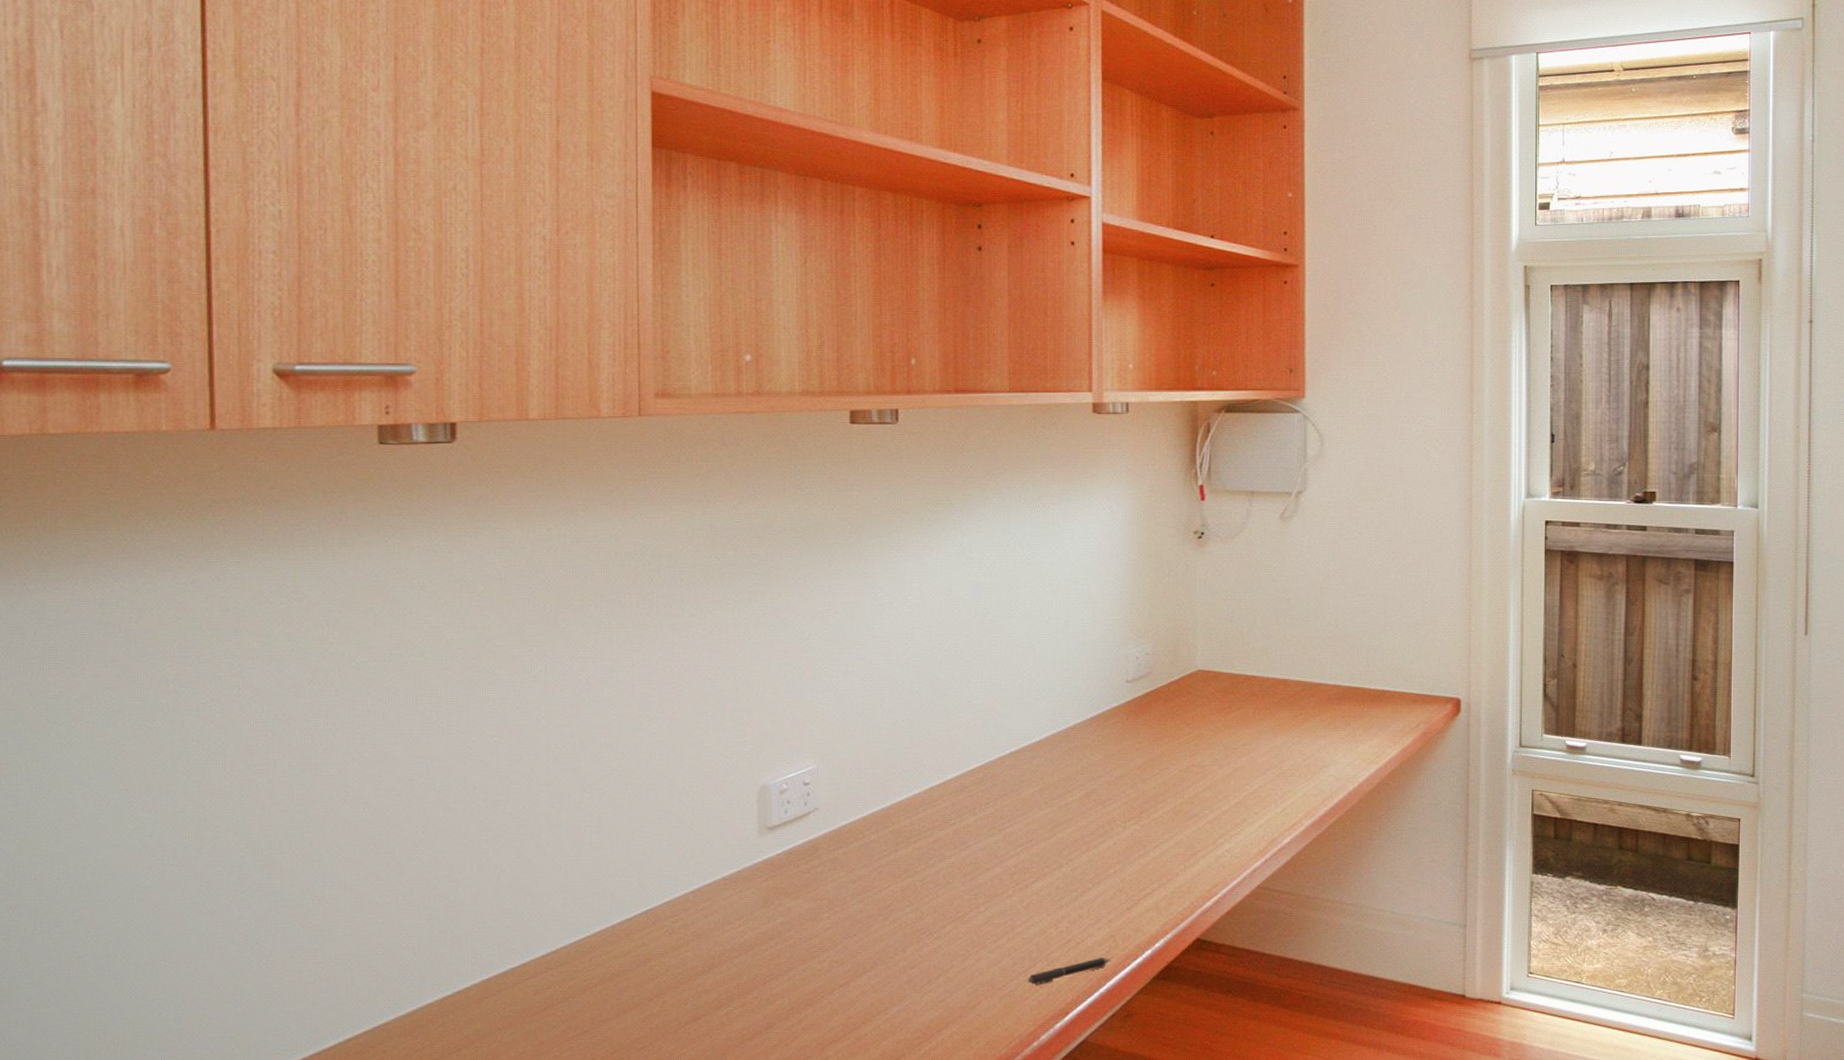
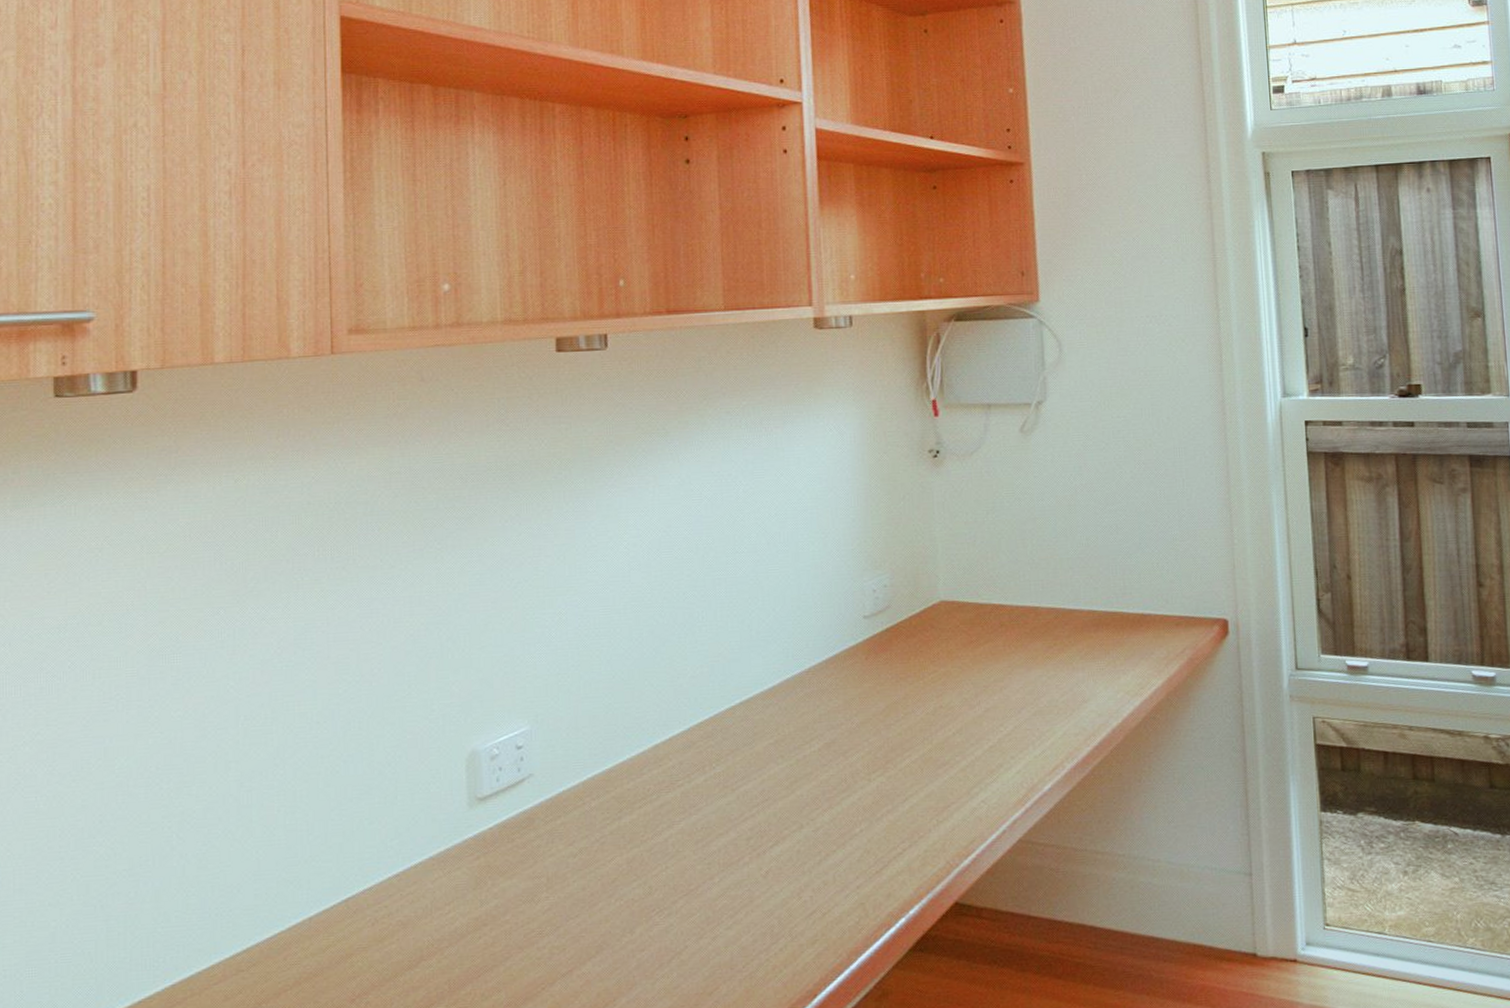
pen: present [1027,958,1111,986] -> none [769,929,862,966]

